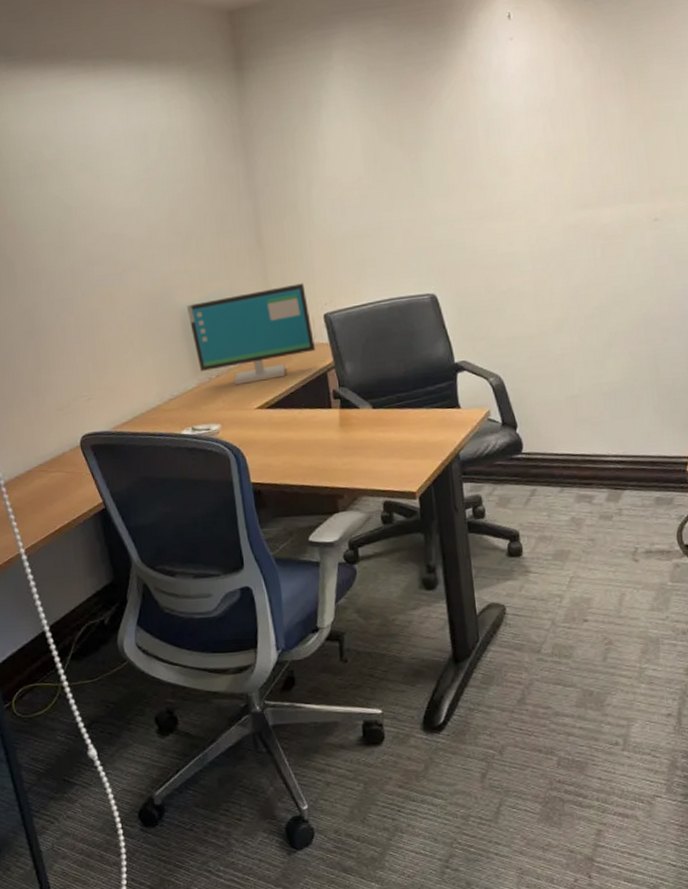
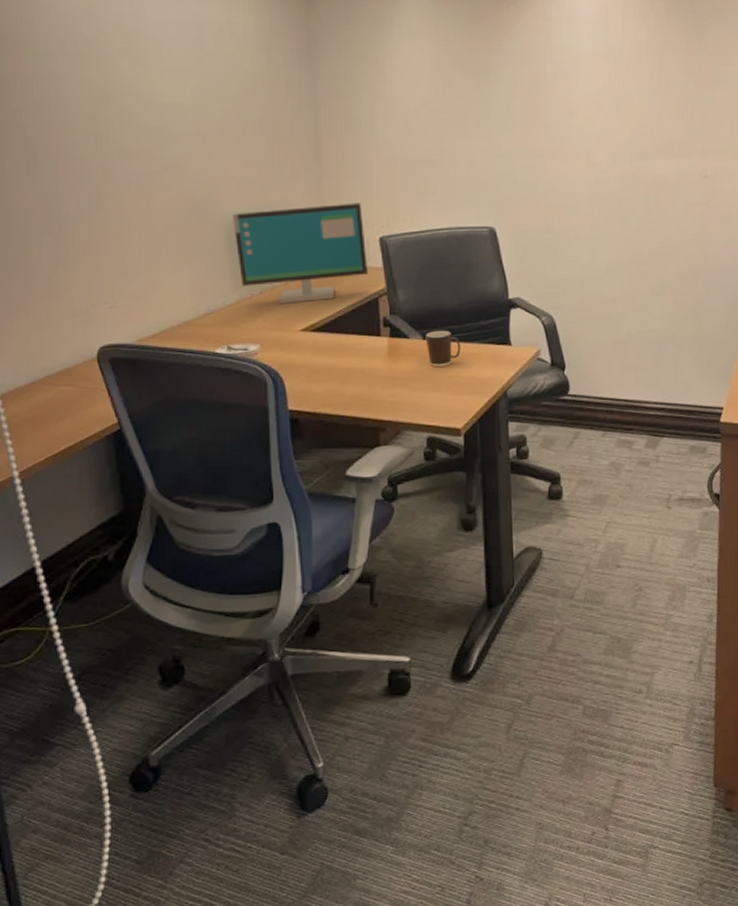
mug: none [374,398,410,434] -> present [425,330,461,367]

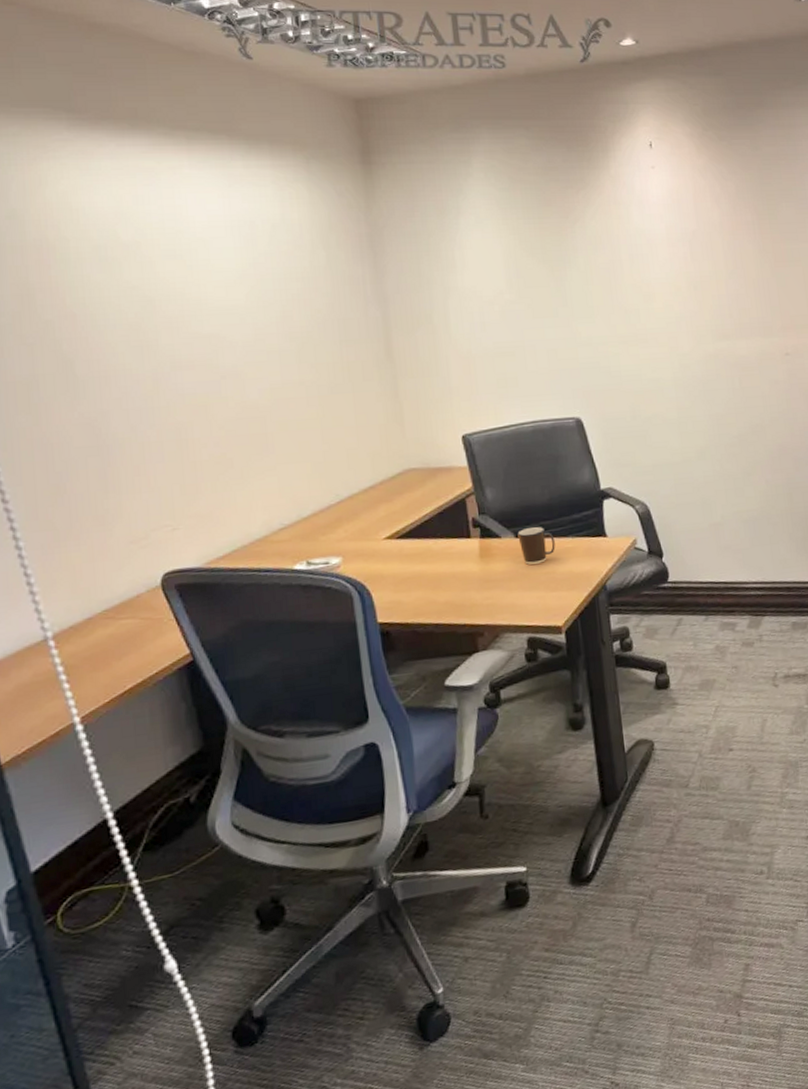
computer monitor: present [232,203,368,304] -> none [301,401,452,512]

